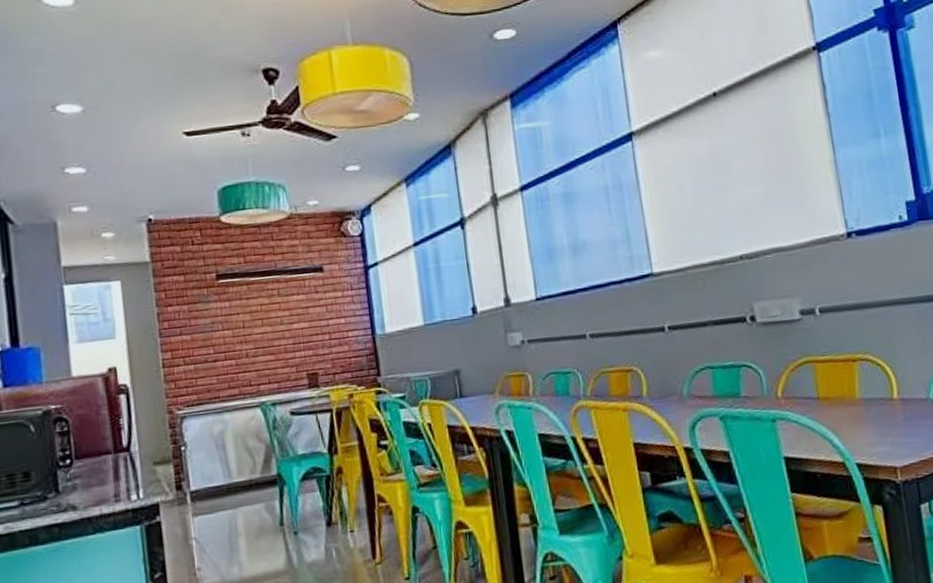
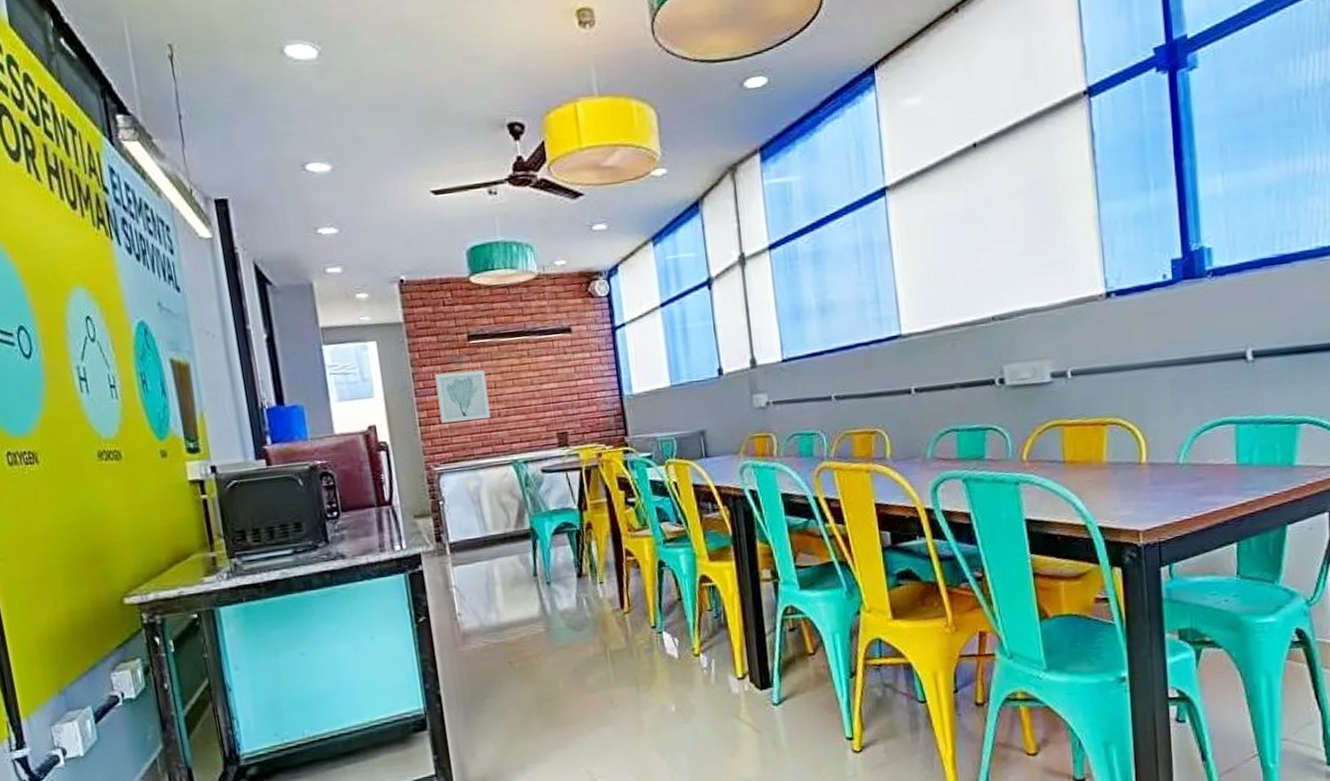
wall art: none [181,309,238,365] -> present [435,370,491,423]

